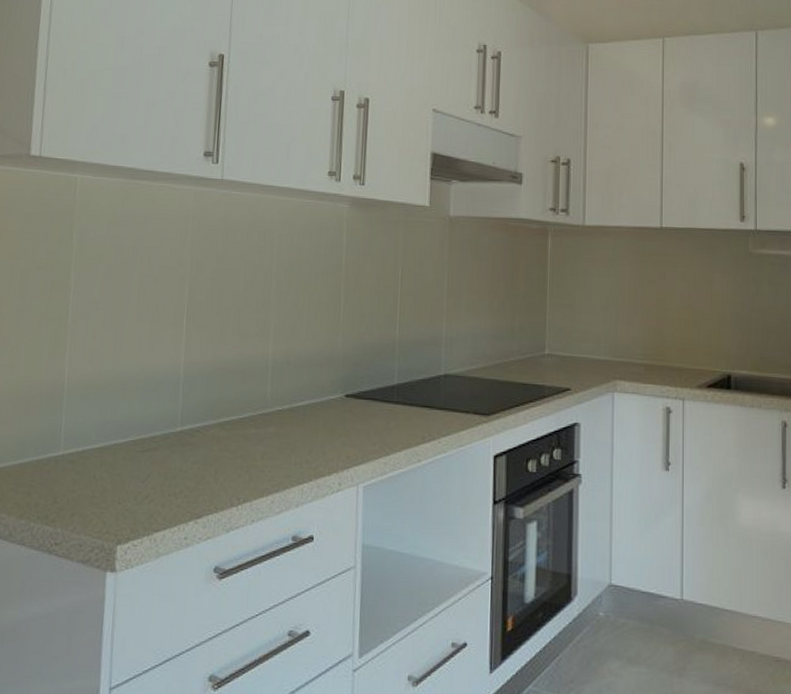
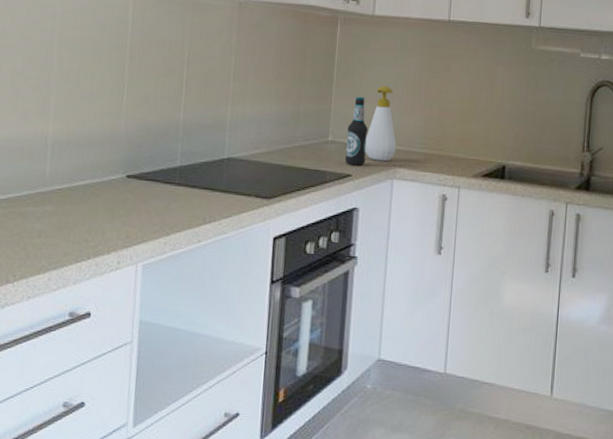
bottle: none [563,308,585,379] -> present [345,96,369,166]
soap bottle: none [583,296,616,374] -> present [364,85,397,162]

